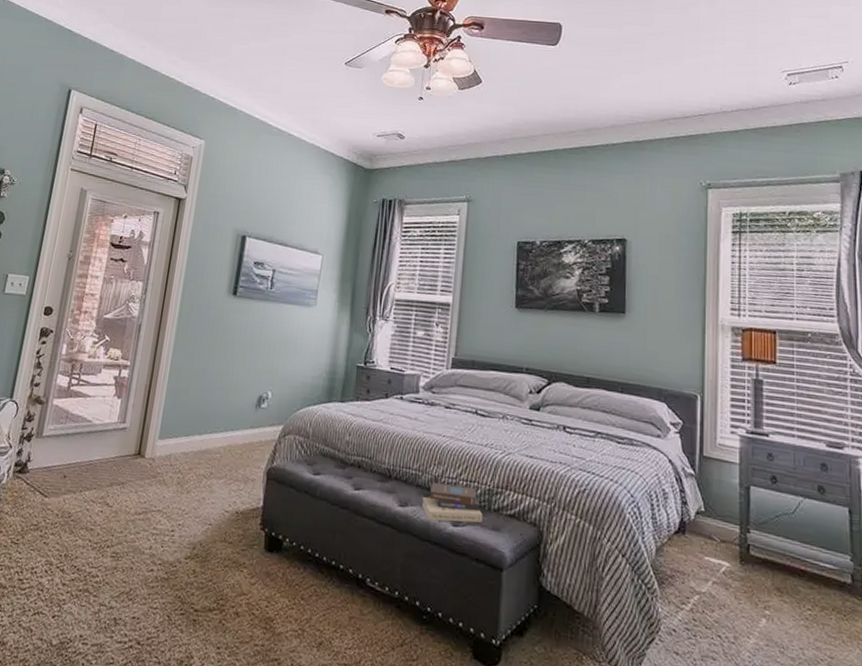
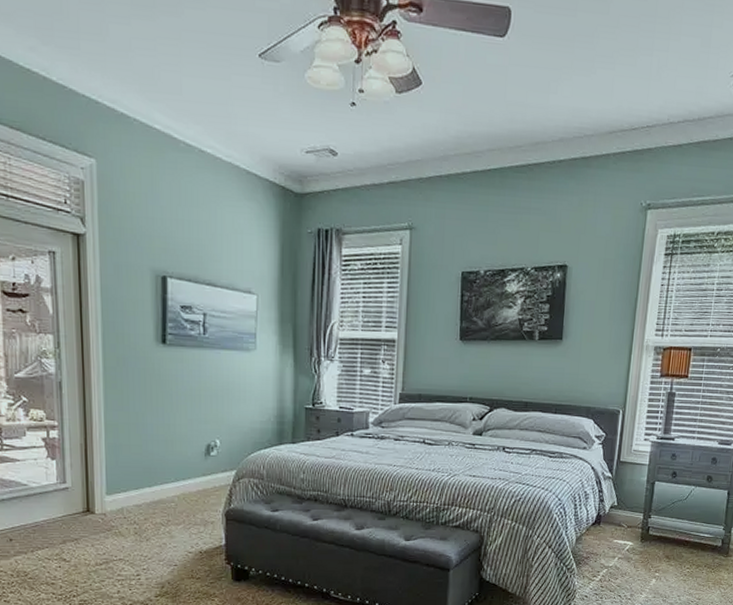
books: present [421,482,483,524] -> none [376,506,432,539]

